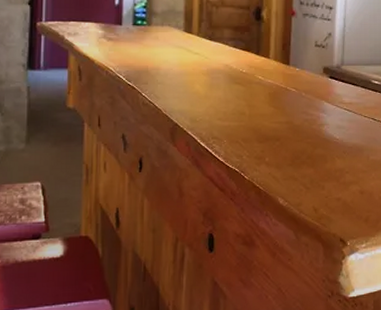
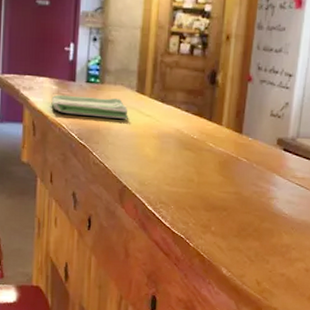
dish towel: none [97,38,177,58] -> present [51,94,128,119]

